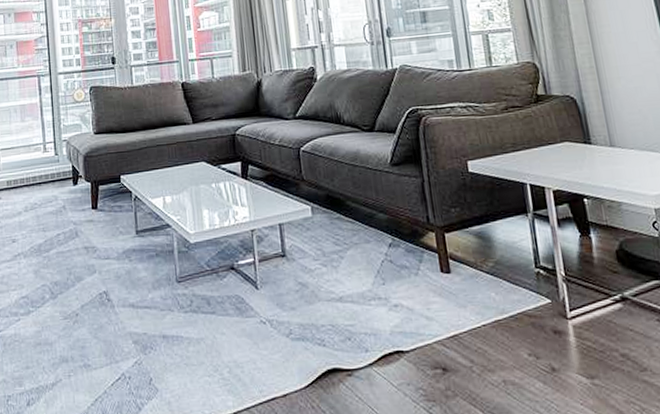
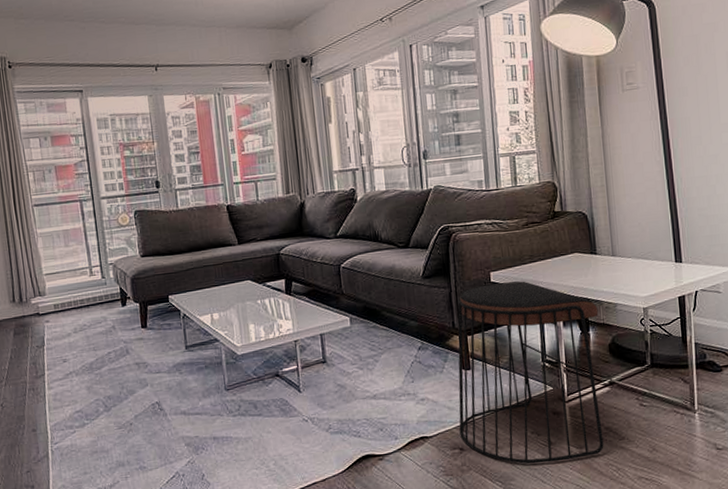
stool: none [431,172,622,395] -> present [457,281,604,464]

